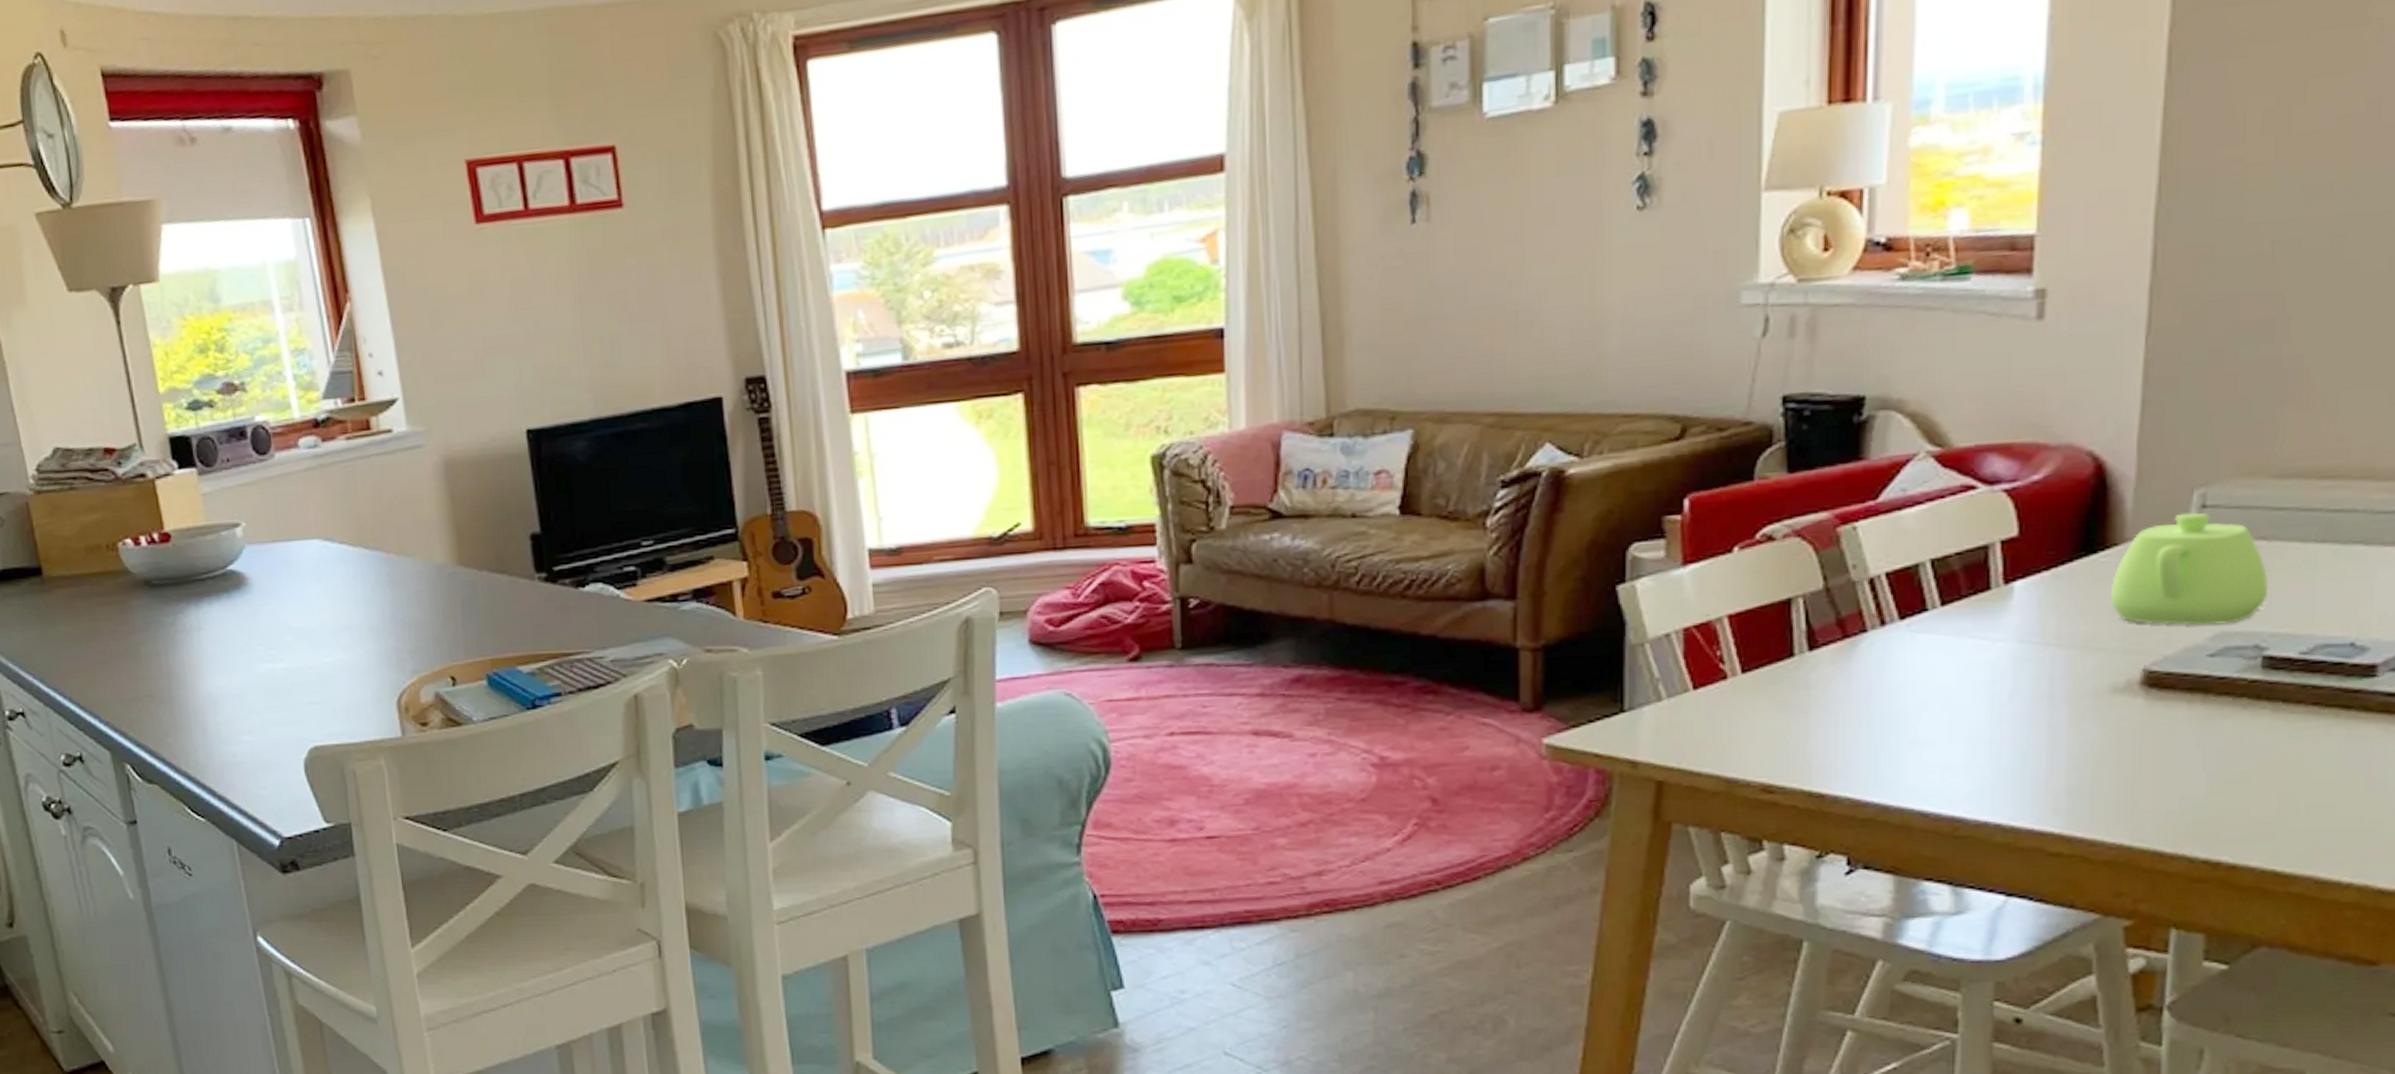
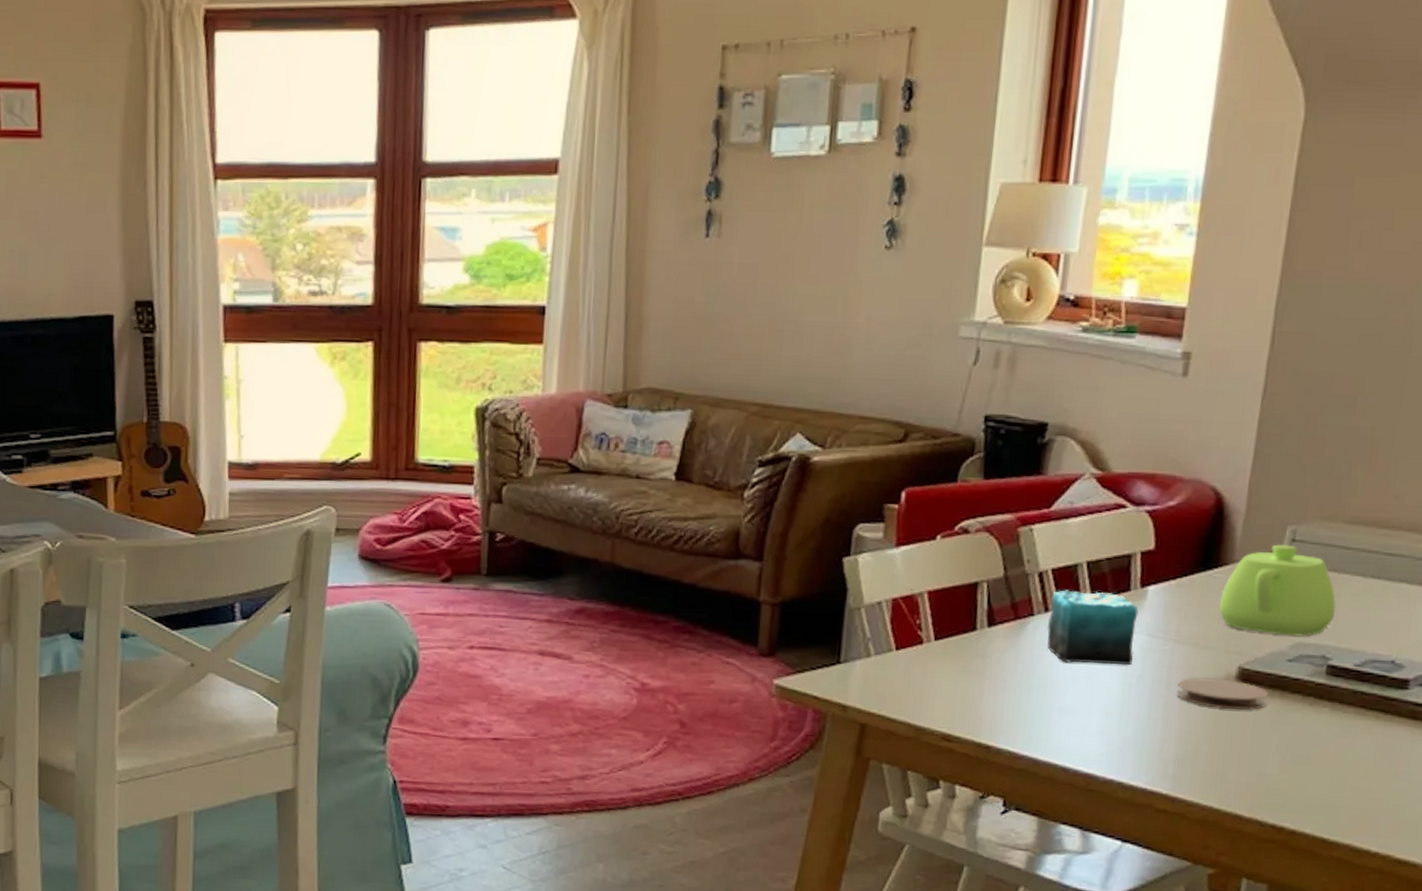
candle: none [1885,594,2004,685] -> present [1046,590,1139,666]
coaster: none [2063,685,2187,723] -> present [1176,677,1269,710]

